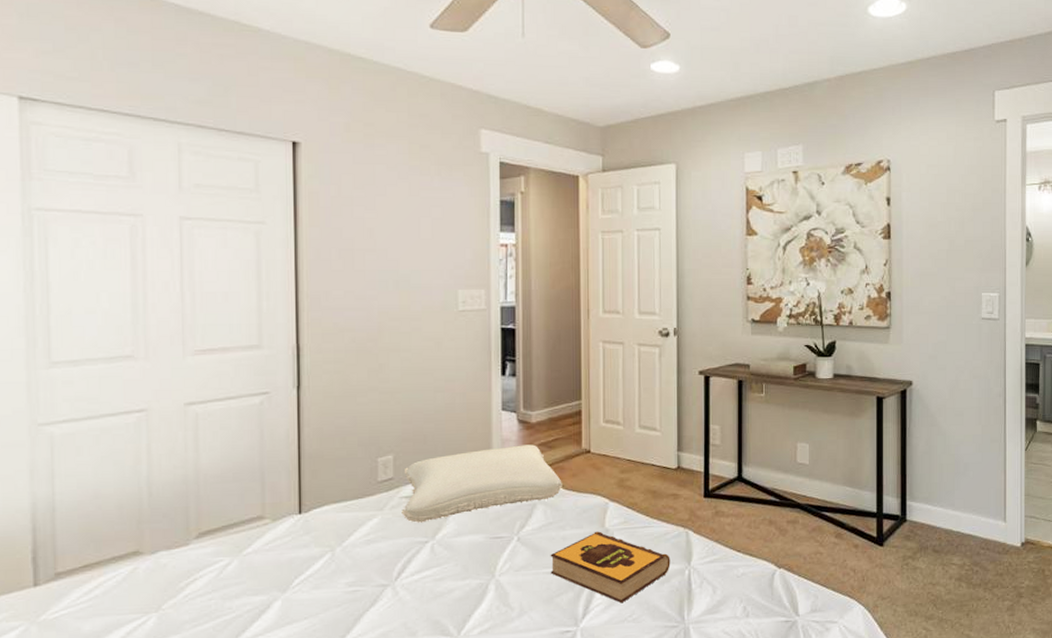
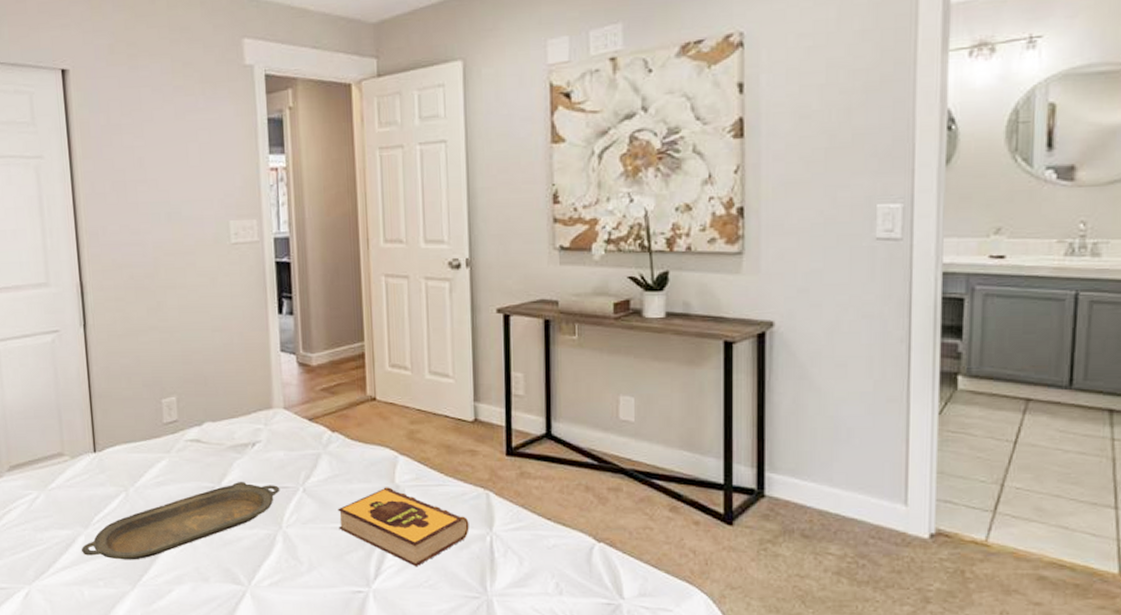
serving tray: none [276,535,495,622] -> present [81,482,280,560]
pillow: present [401,444,562,523] -> none [187,389,347,467]

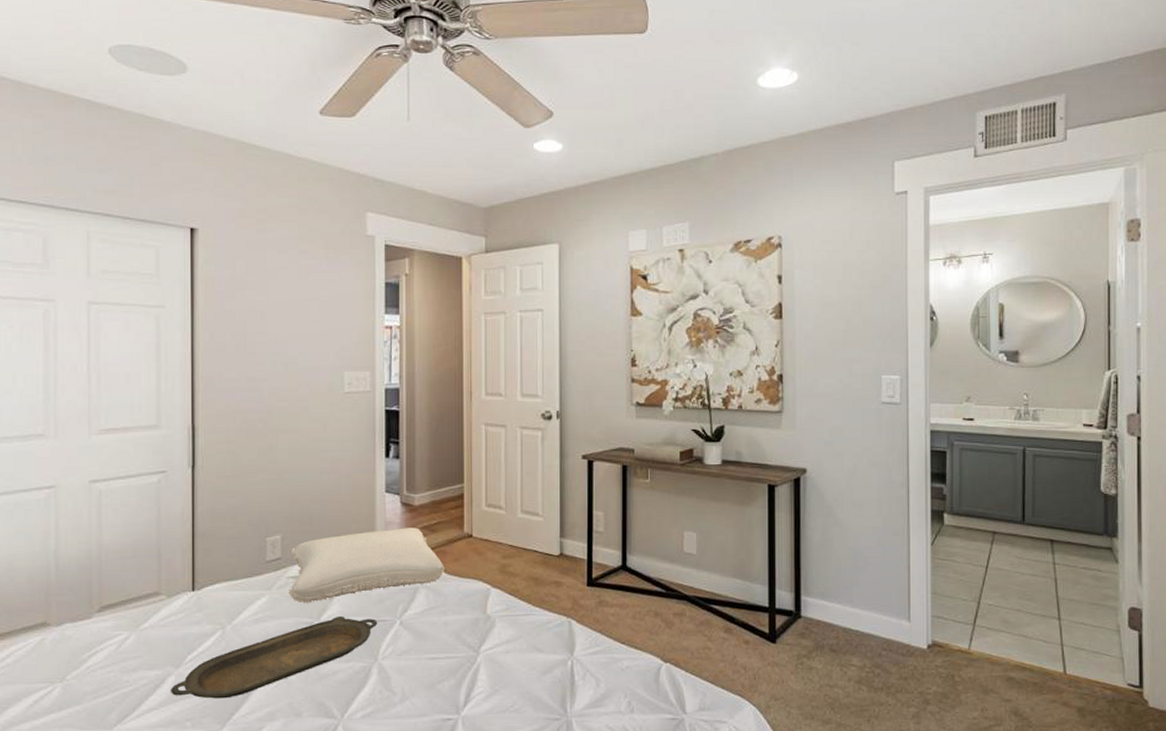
pillow: none [187,389,347,467] -> present [288,527,444,603]
hardback book: present [338,487,469,567] -> none [432,618,553,693]

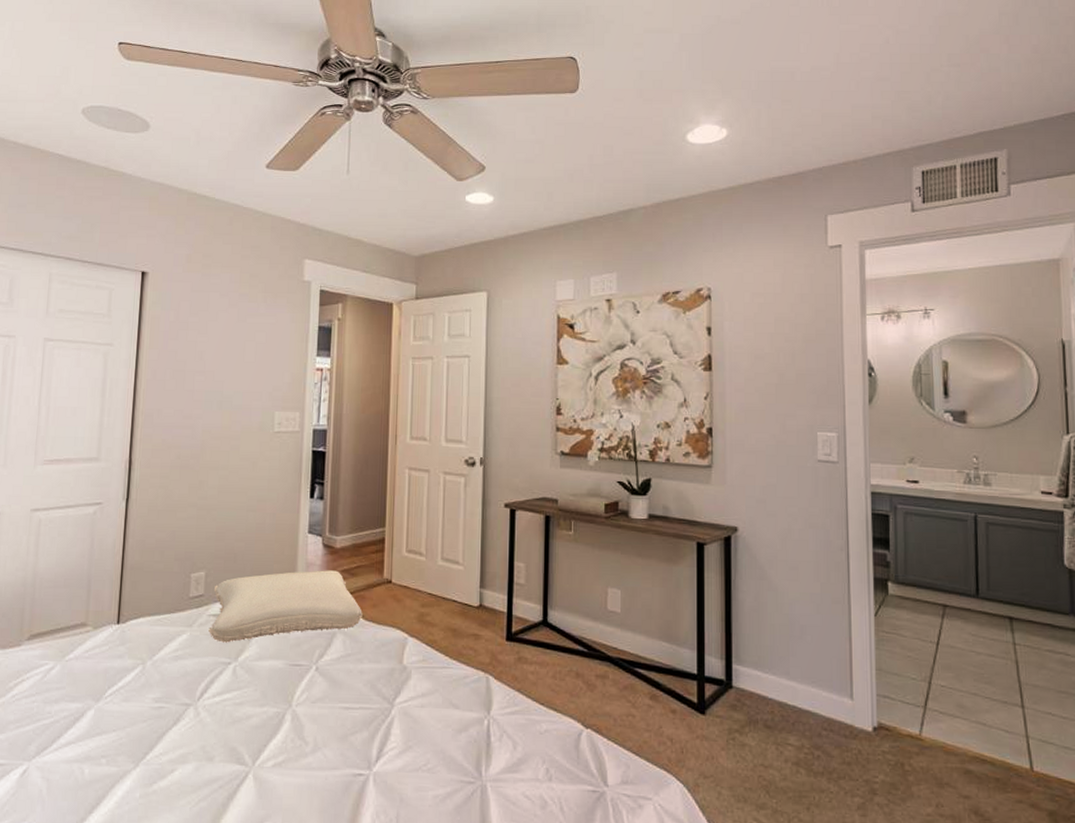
serving tray: present [170,617,378,699] -> none [88,658,294,737]

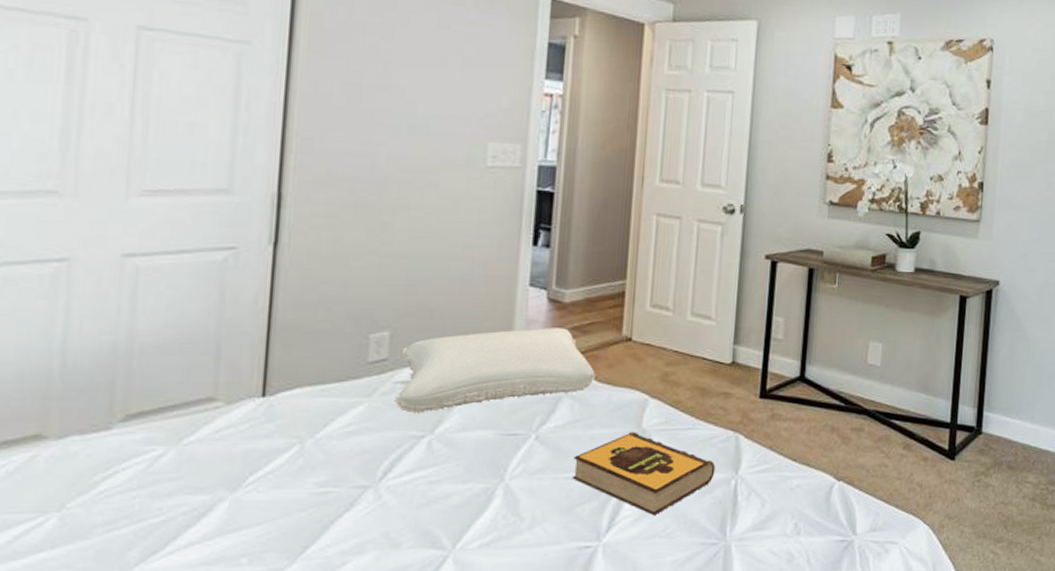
hardback book: none [346,668,469,750] -> present [572,432,716,516]

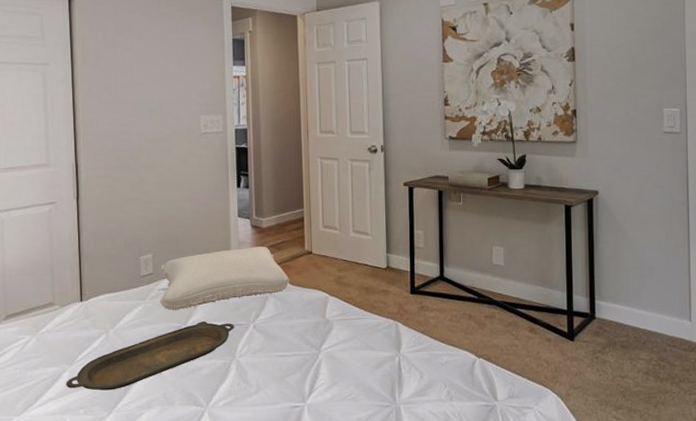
serving tray: none [220,430,508,529] -> present [65,322,235,391]
hardback book: present [572,432,716,516] -> none [281,321,383,384]

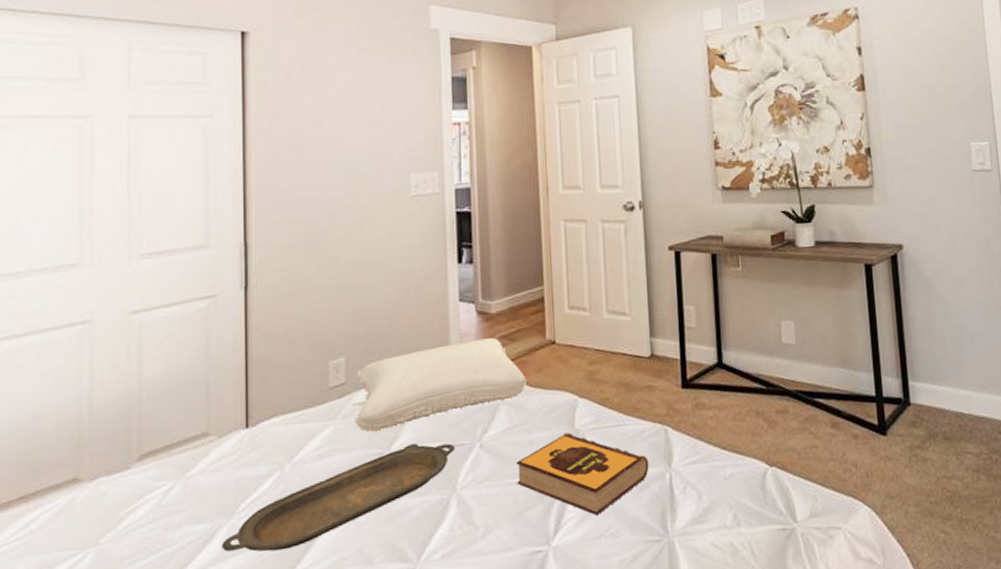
hardback book: none [281,321,383,384] -> present [516,432,649,516]

